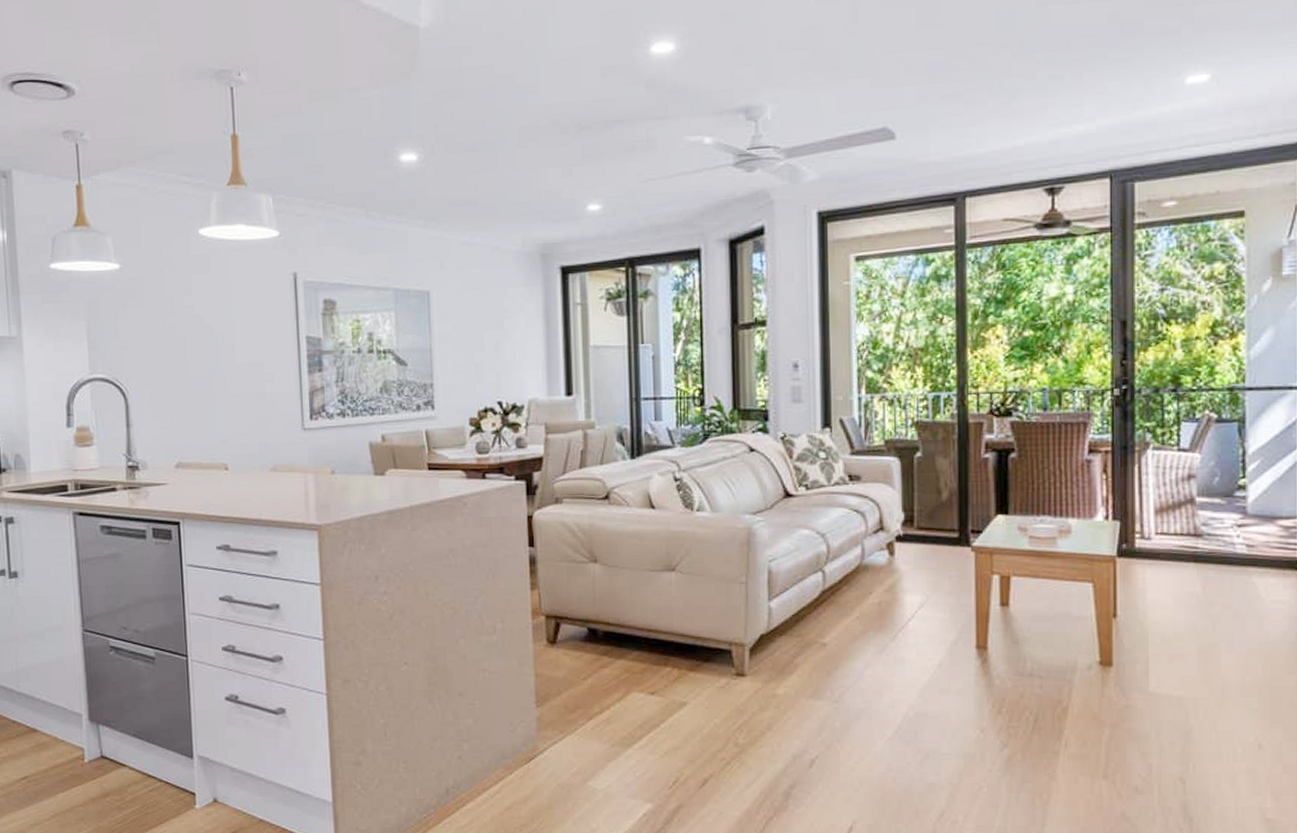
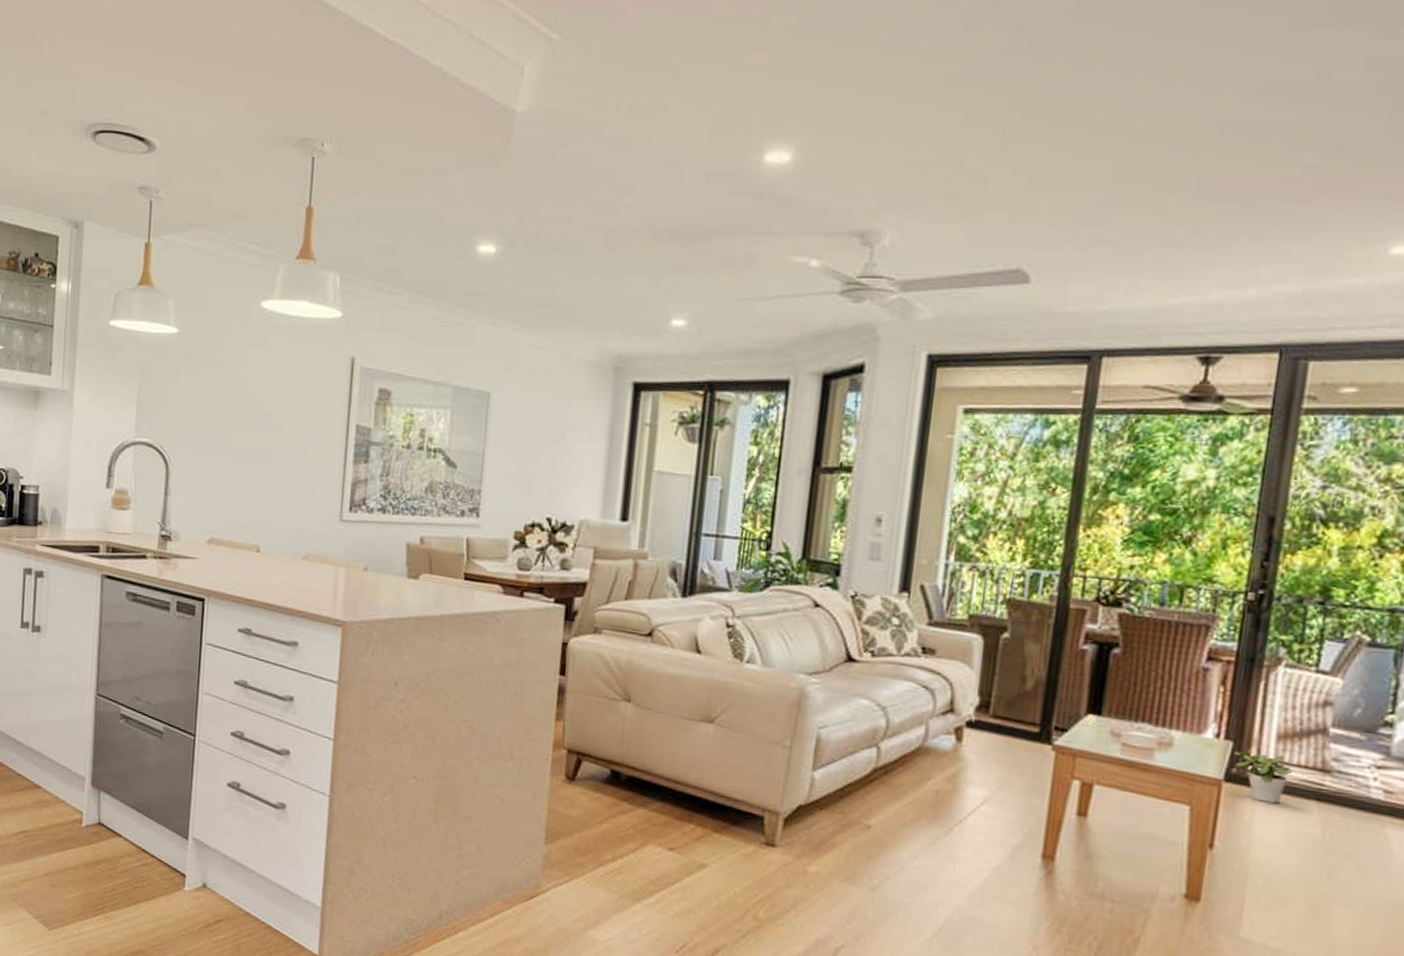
potted plant: none [1122,525,1172,570] -> present [1234,748,1294,804]

